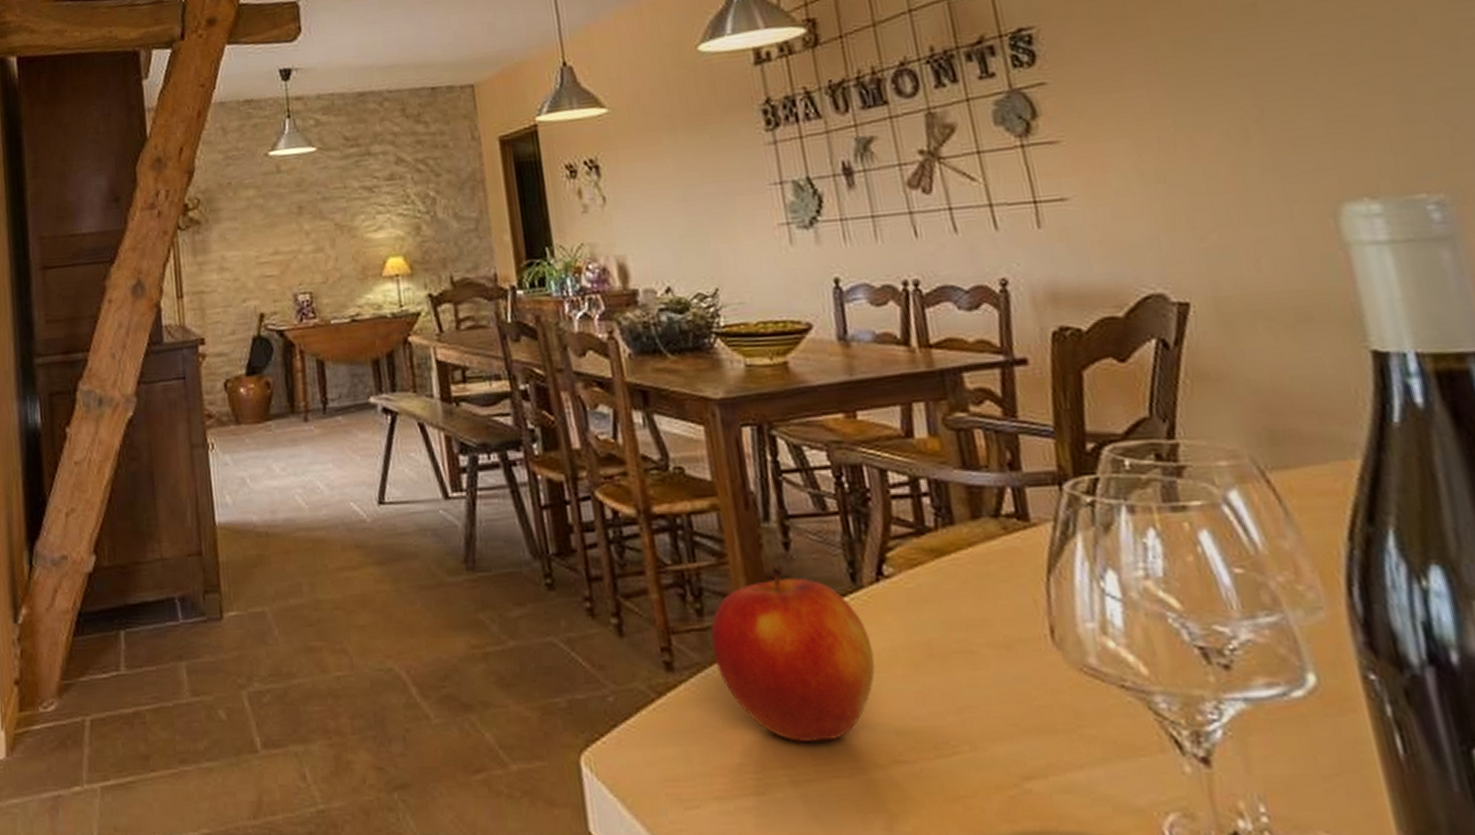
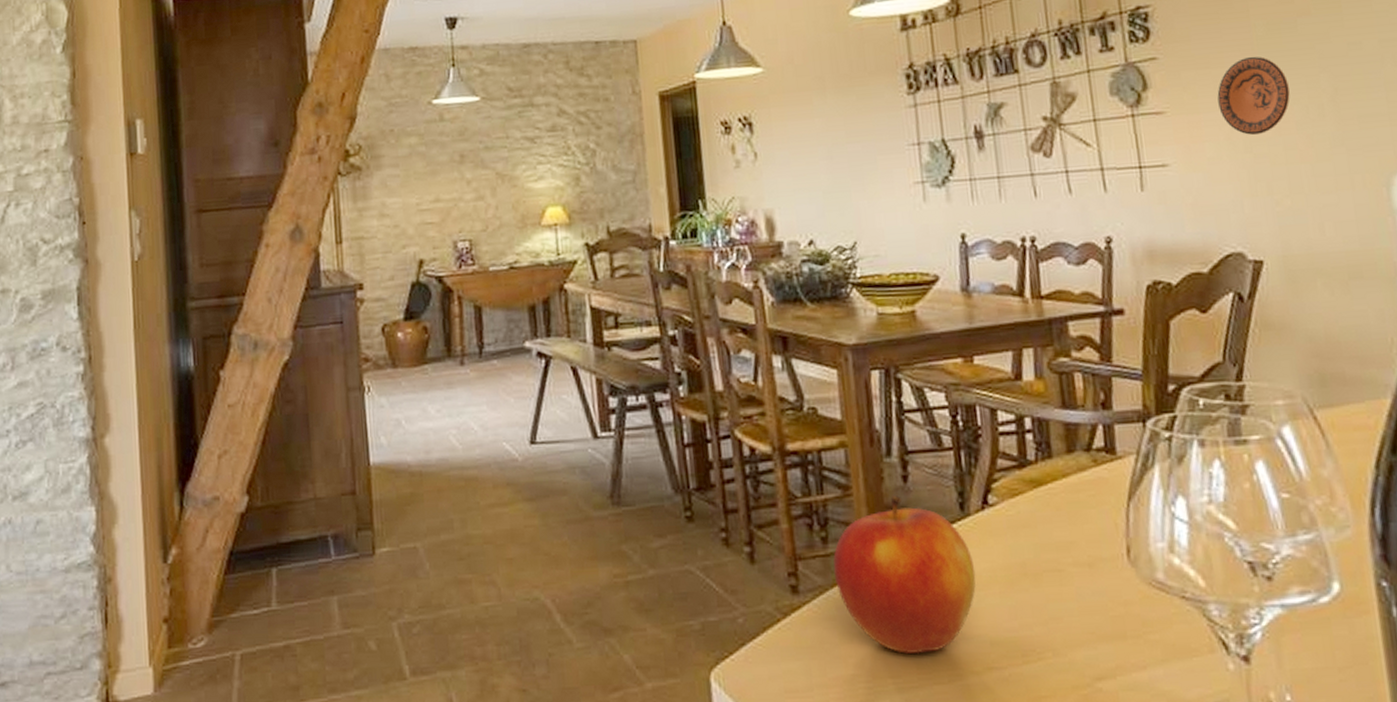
decorative plate: none [1119,77,1207,164] -> present [1217,56,1290,136]

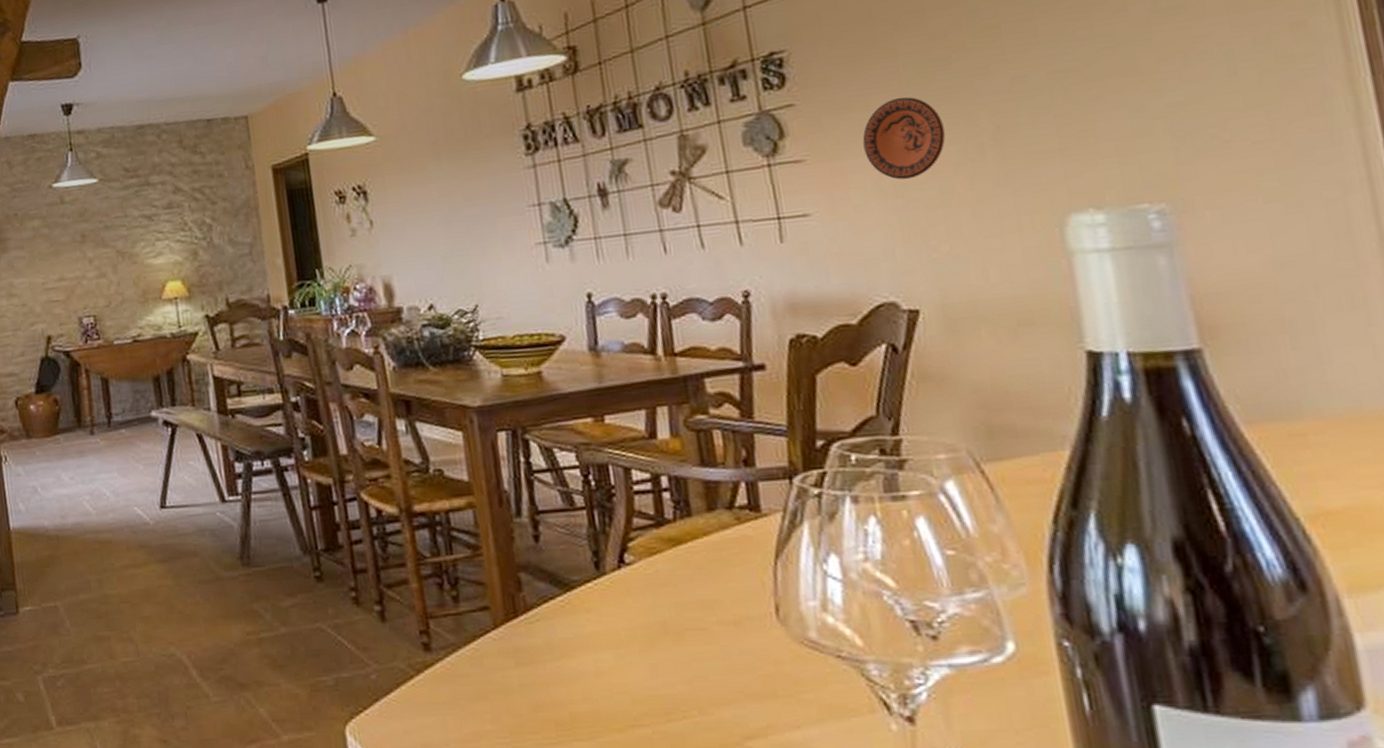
apple: present [833,494,976,654] -> none [464,554,615,711]

